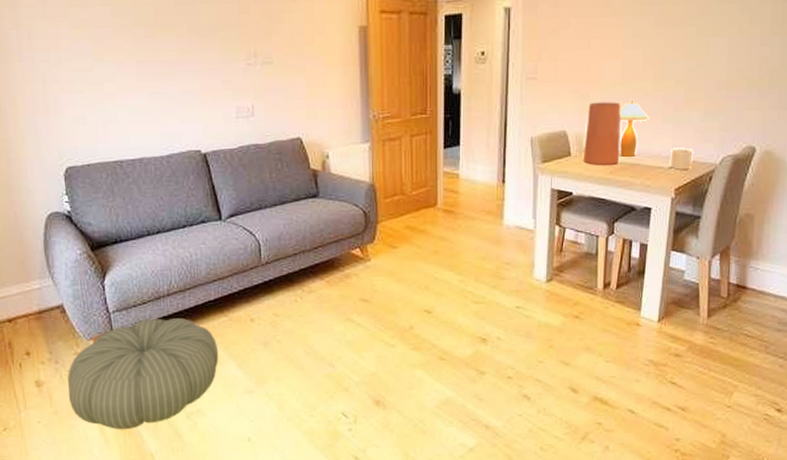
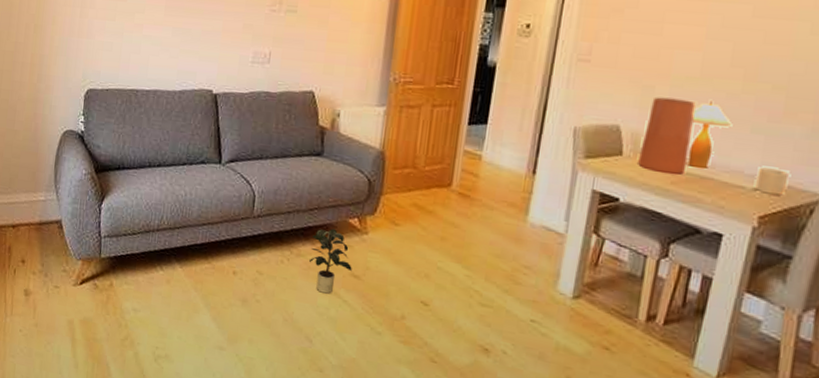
pouf: present [67,317,219,430] -> none [50,250,196,359]
potted plant: none [321,261,361,321] -> present [309,228,352,294]

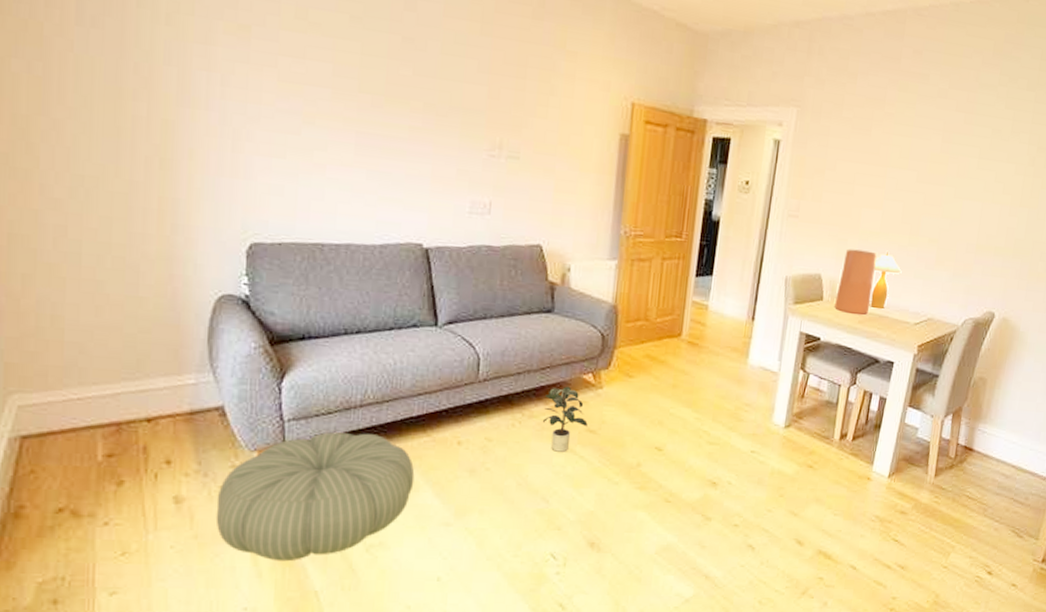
pouf: none [50,250,196,359] -> present [215,432,415,562]
mug: present [755,167,790,196] -> none [916,306,938,328]

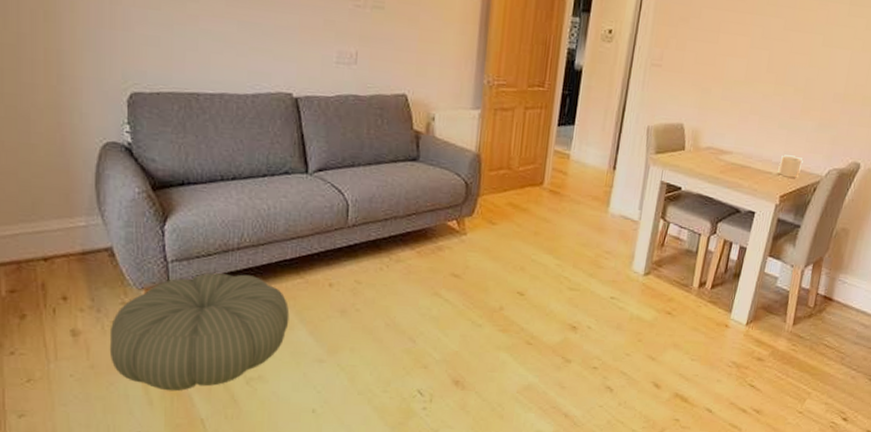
potted plant: present [543,386,588,452] -> none [410,232,452,295]
vase: present [835,248,877,315] -> none [696,98,741,165]
table lamp: present [869,252,901,310] -> none [731,101,765,160]
mug: none [916,306,938,328] -> present [779,156,802,178]

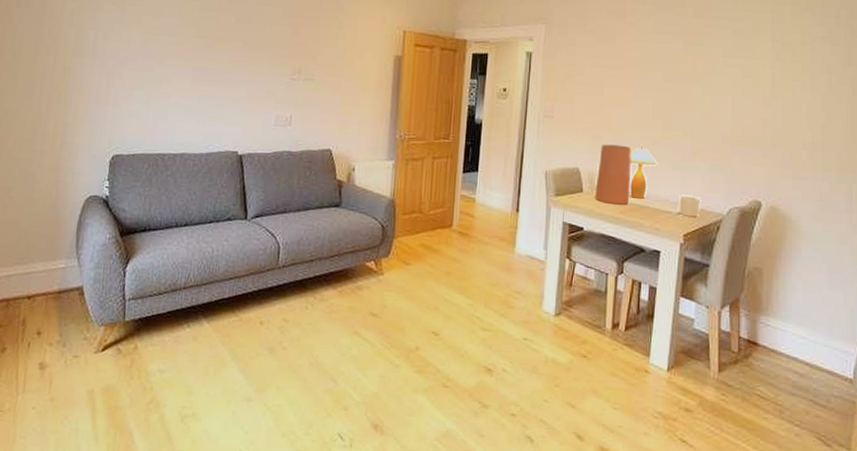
pouf: present [109,273,290,391] -> none [68,310,224,427]
vase: none [696,98,741,165] -> present [595,144,632,205]
table lamp: none [731,101,765,160] -> present [629,146,657,200]

